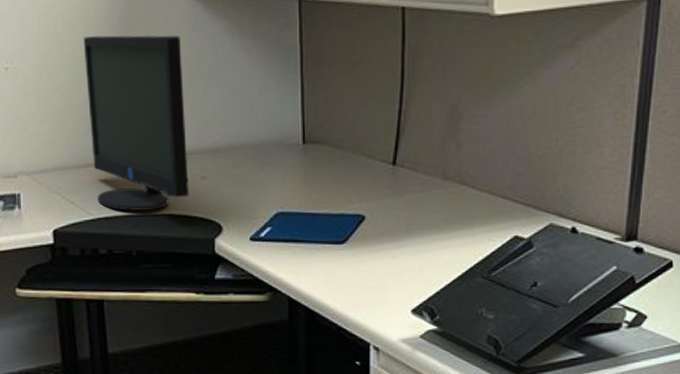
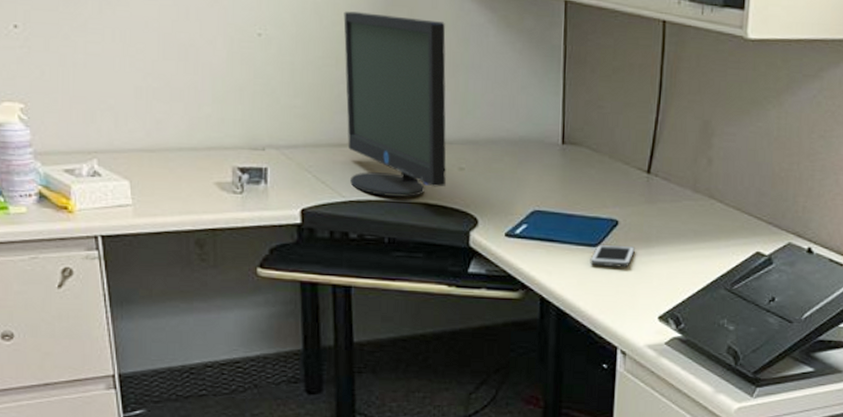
cell phone: none [337,240,383,263] -> present [590,244,635,268]

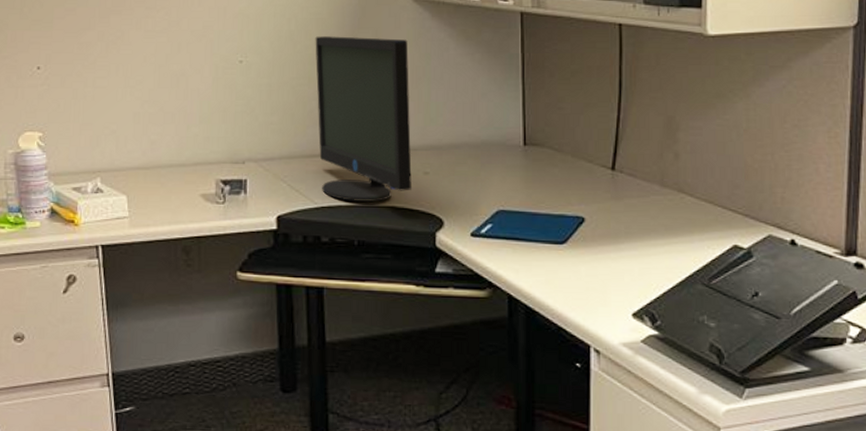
cell phone: present [590,244,635,268] -> none [557,241,603,264]

